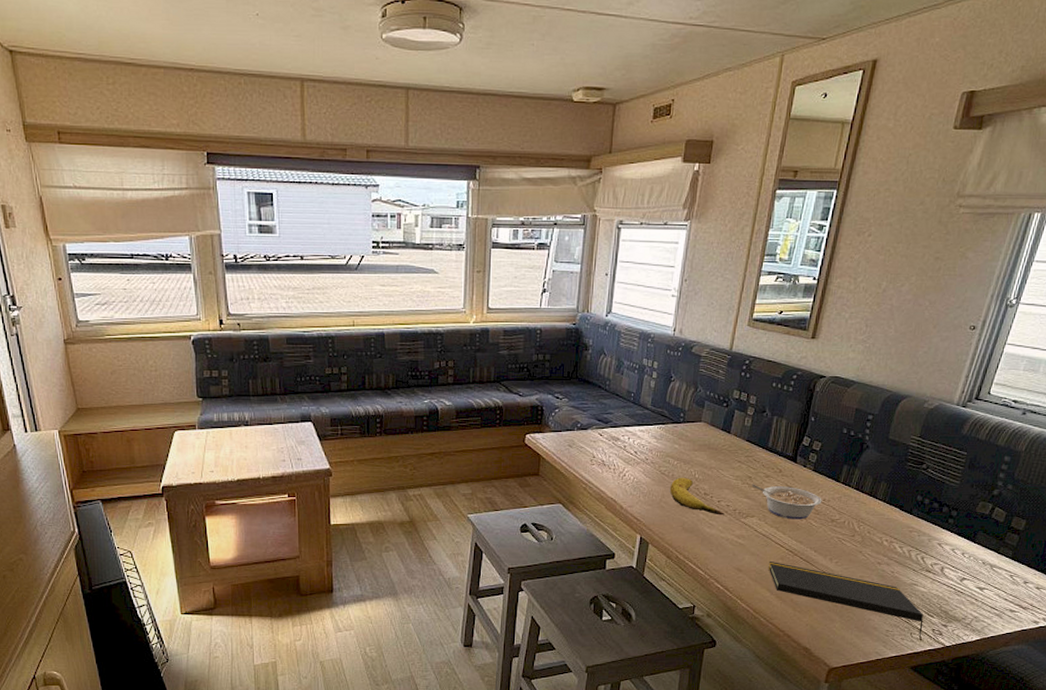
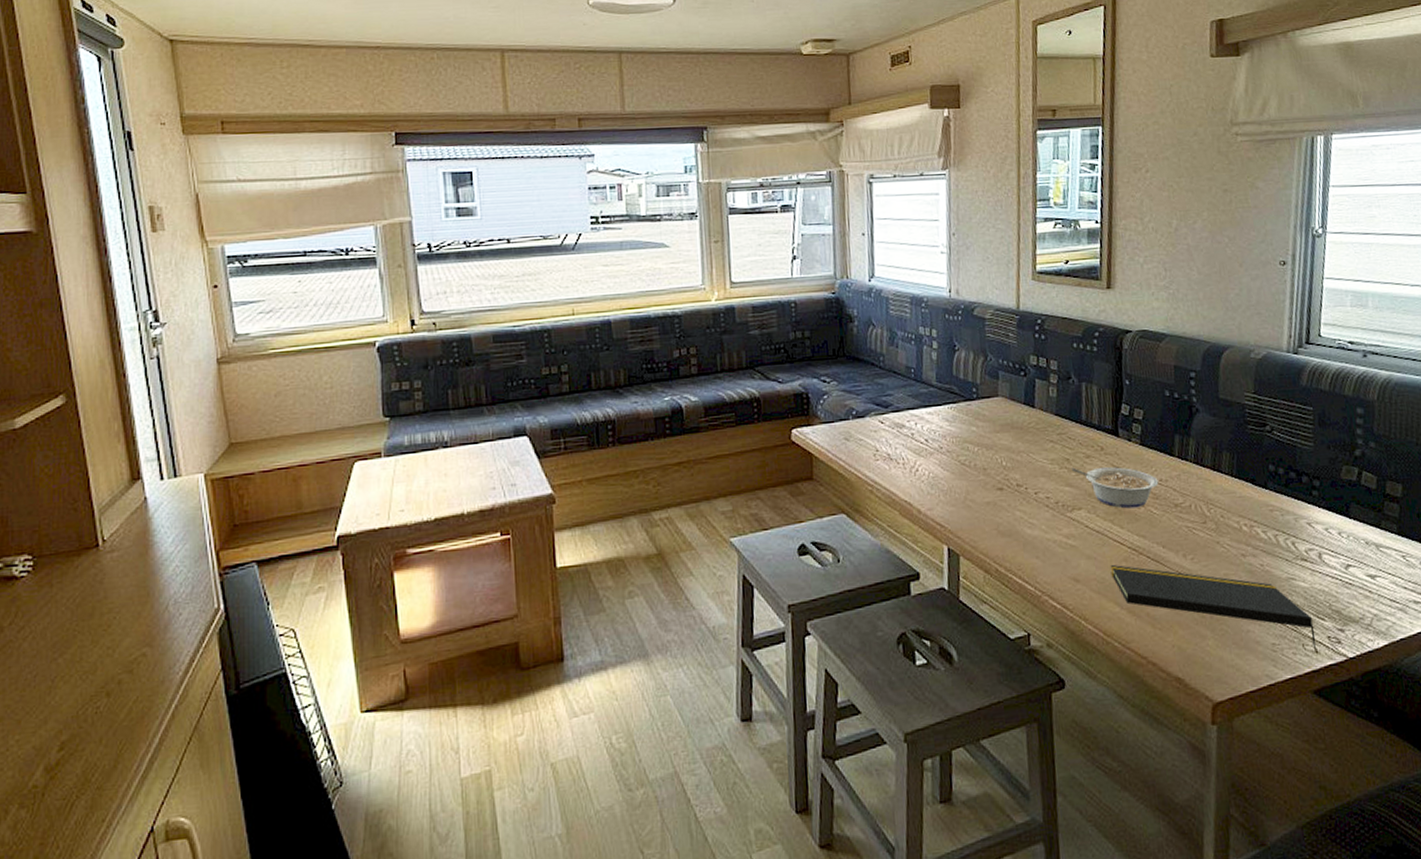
banana: present [670,477,725,516] -> none [975,466,1047,511]

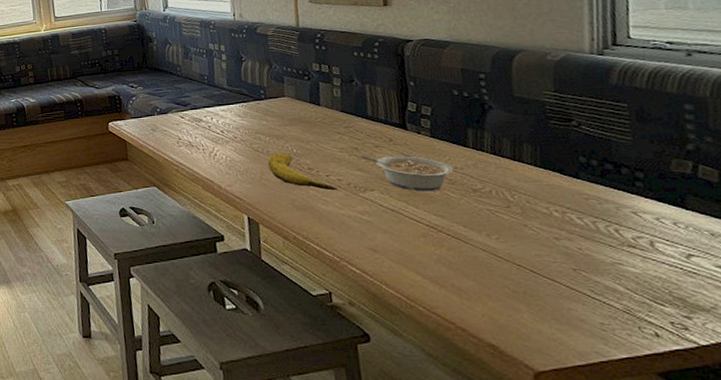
banana: none [975,466,1047,511] -> present [268,153,339,191]
notepad: present [1110,565,1317,649] -> none [409,240,658,332]

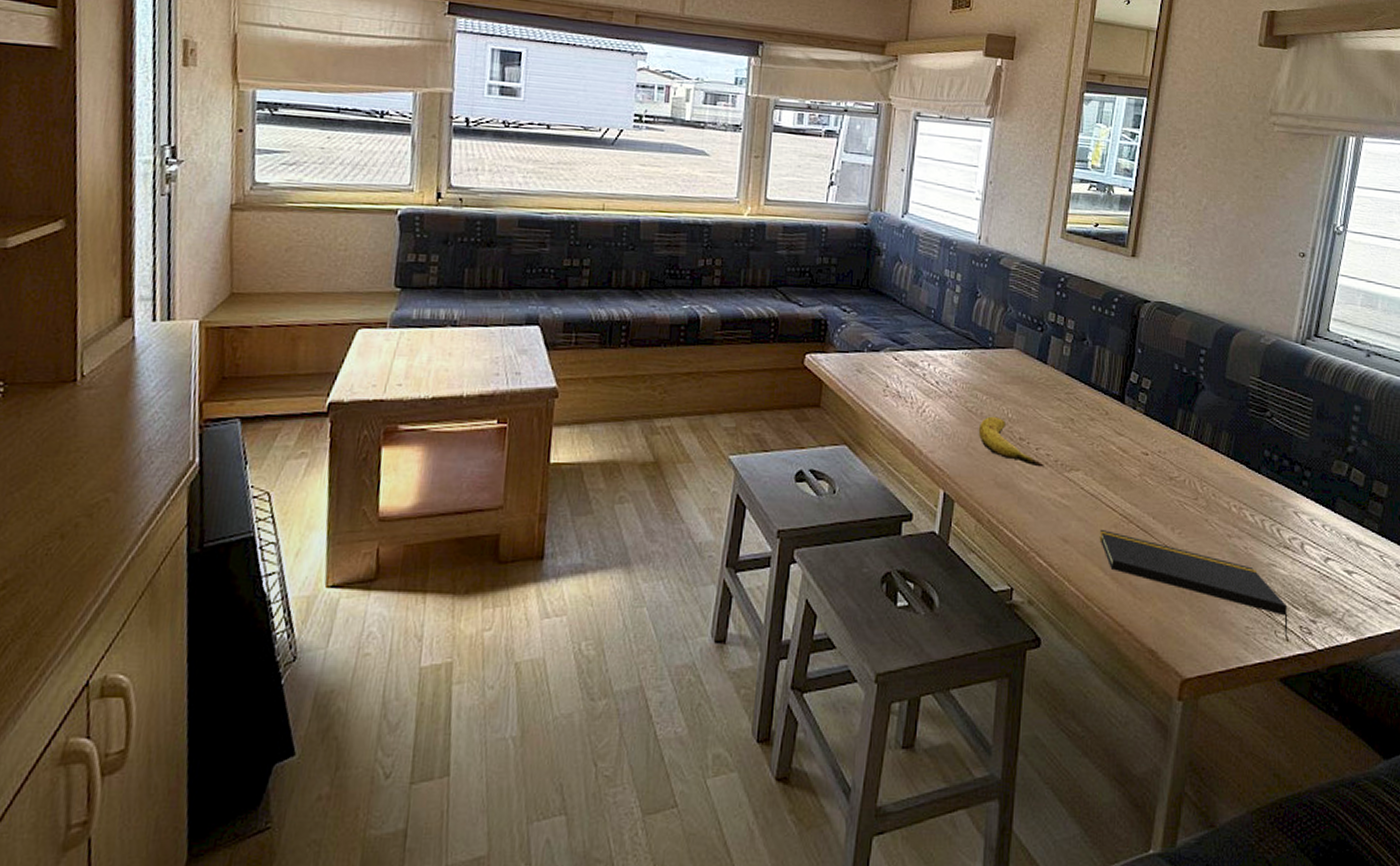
legume: present [360,155,454,192] -> none [1074,428,1157,476]
notepad: none [409,240,658,332] -> present [1099,530,1288,636]

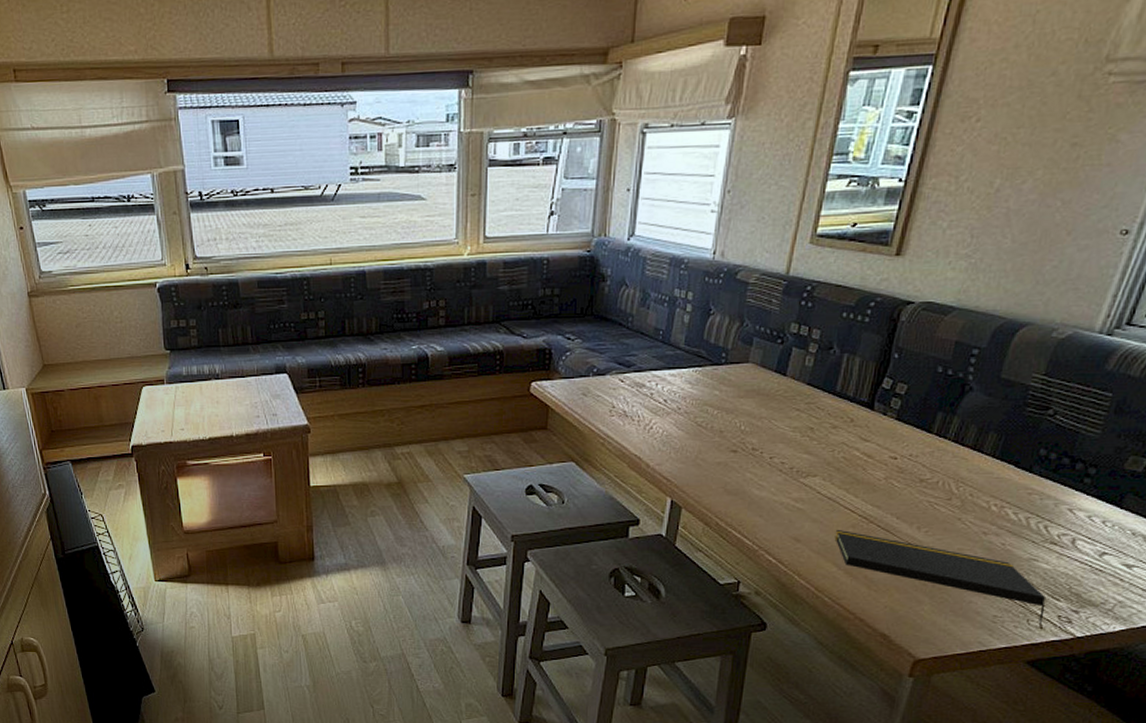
banana: present [979,416,1045,468] -> none [709,429,779,475]

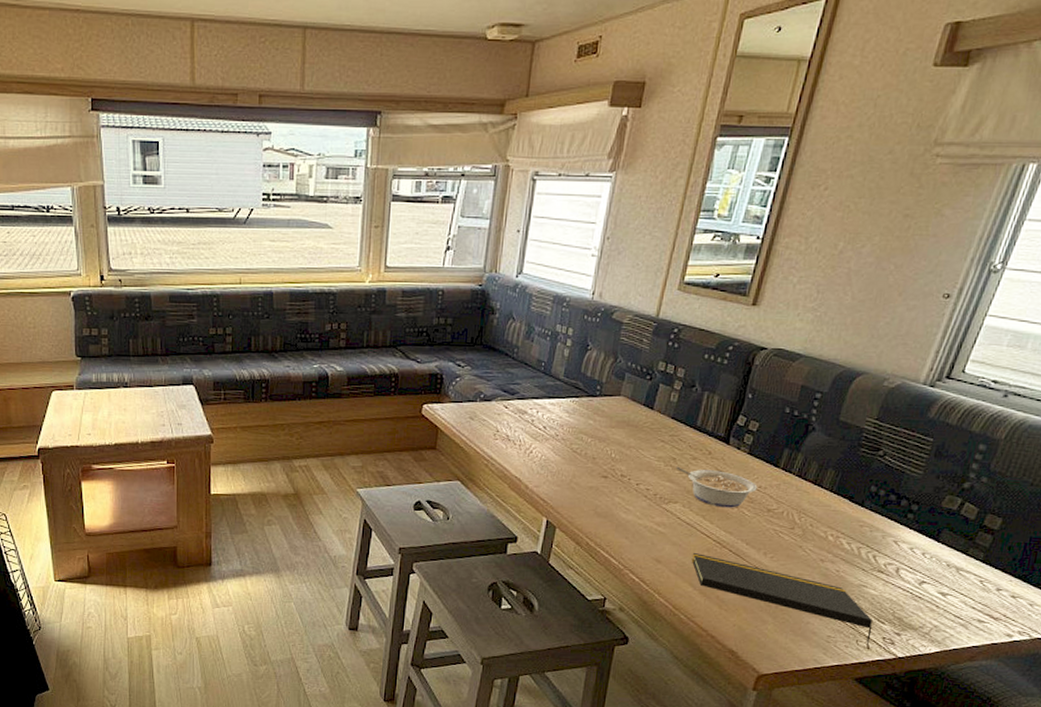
legume: none [814,436,908,480] -> present [676,466,758,508]

